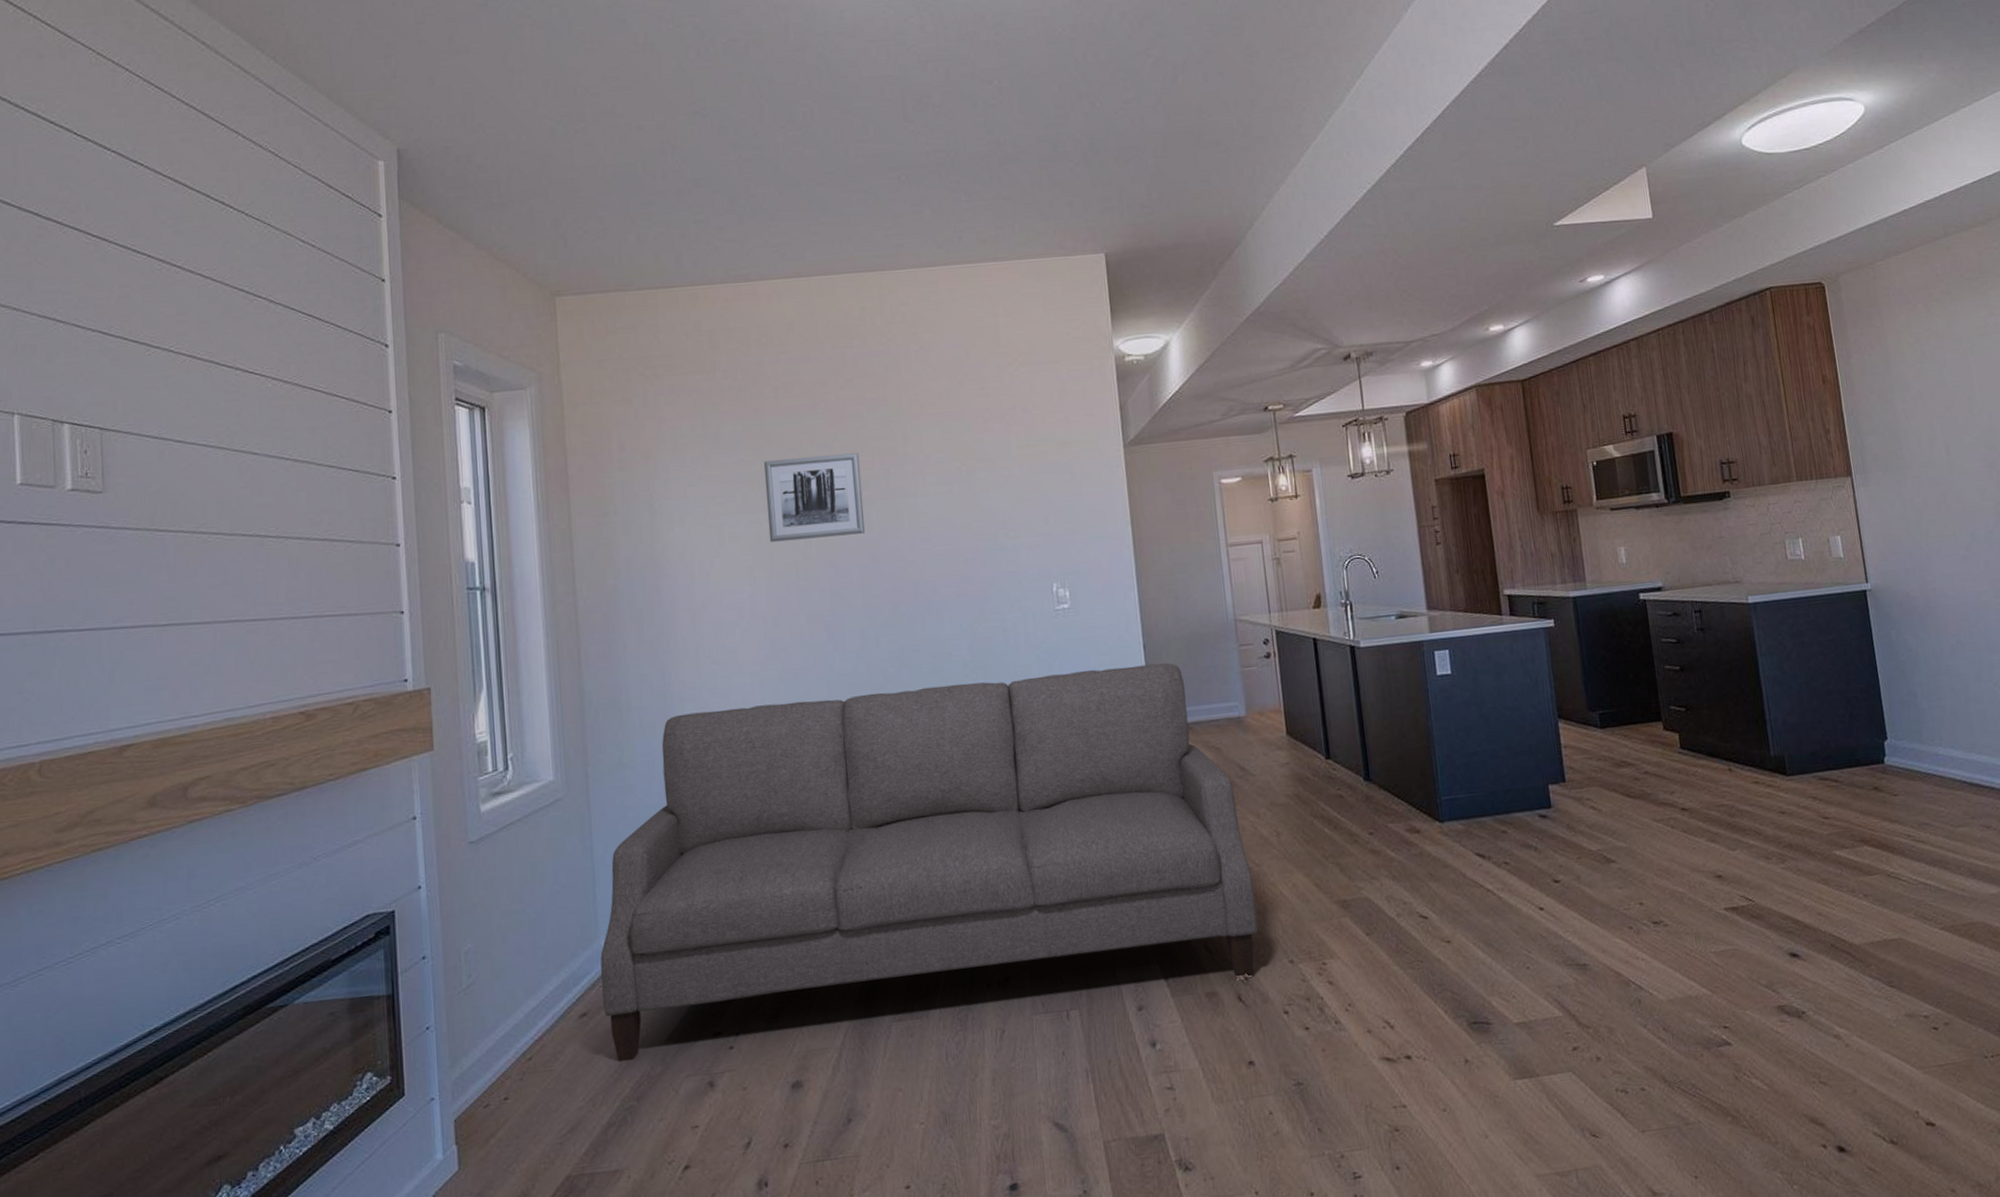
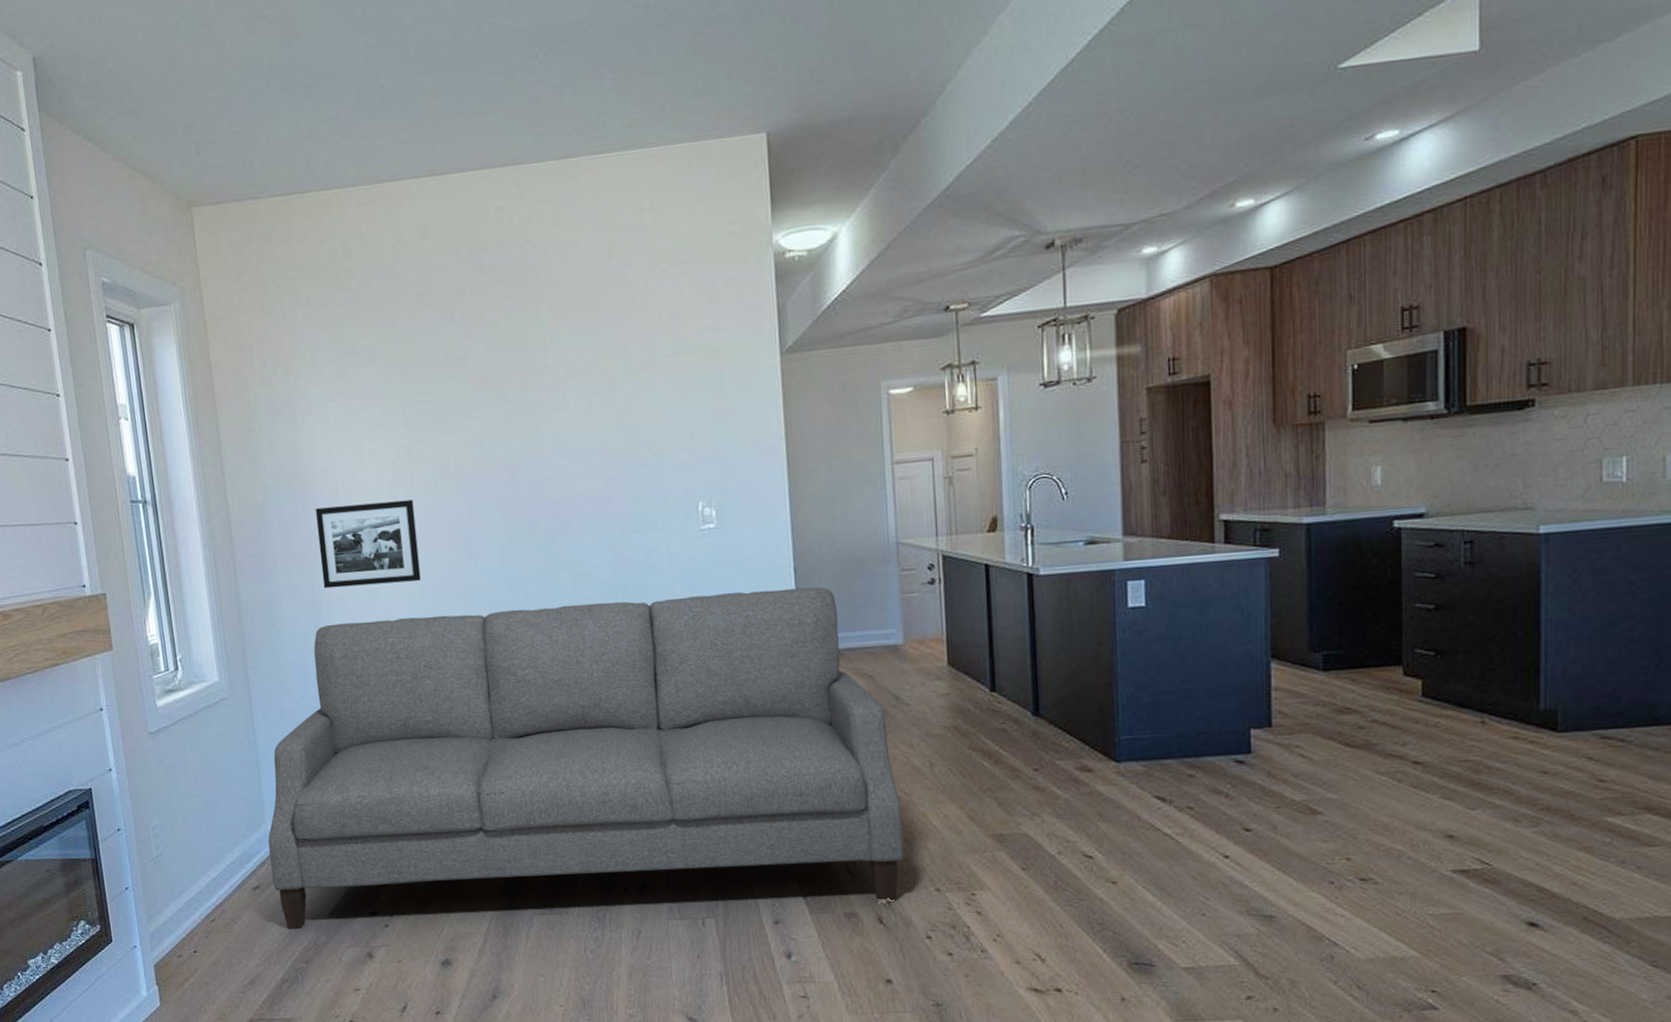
picture frame: none [669,583,779,677] -> present [315,499,421,589]
wall art: present [763,452,866,543] -> none [400,364,504,458]

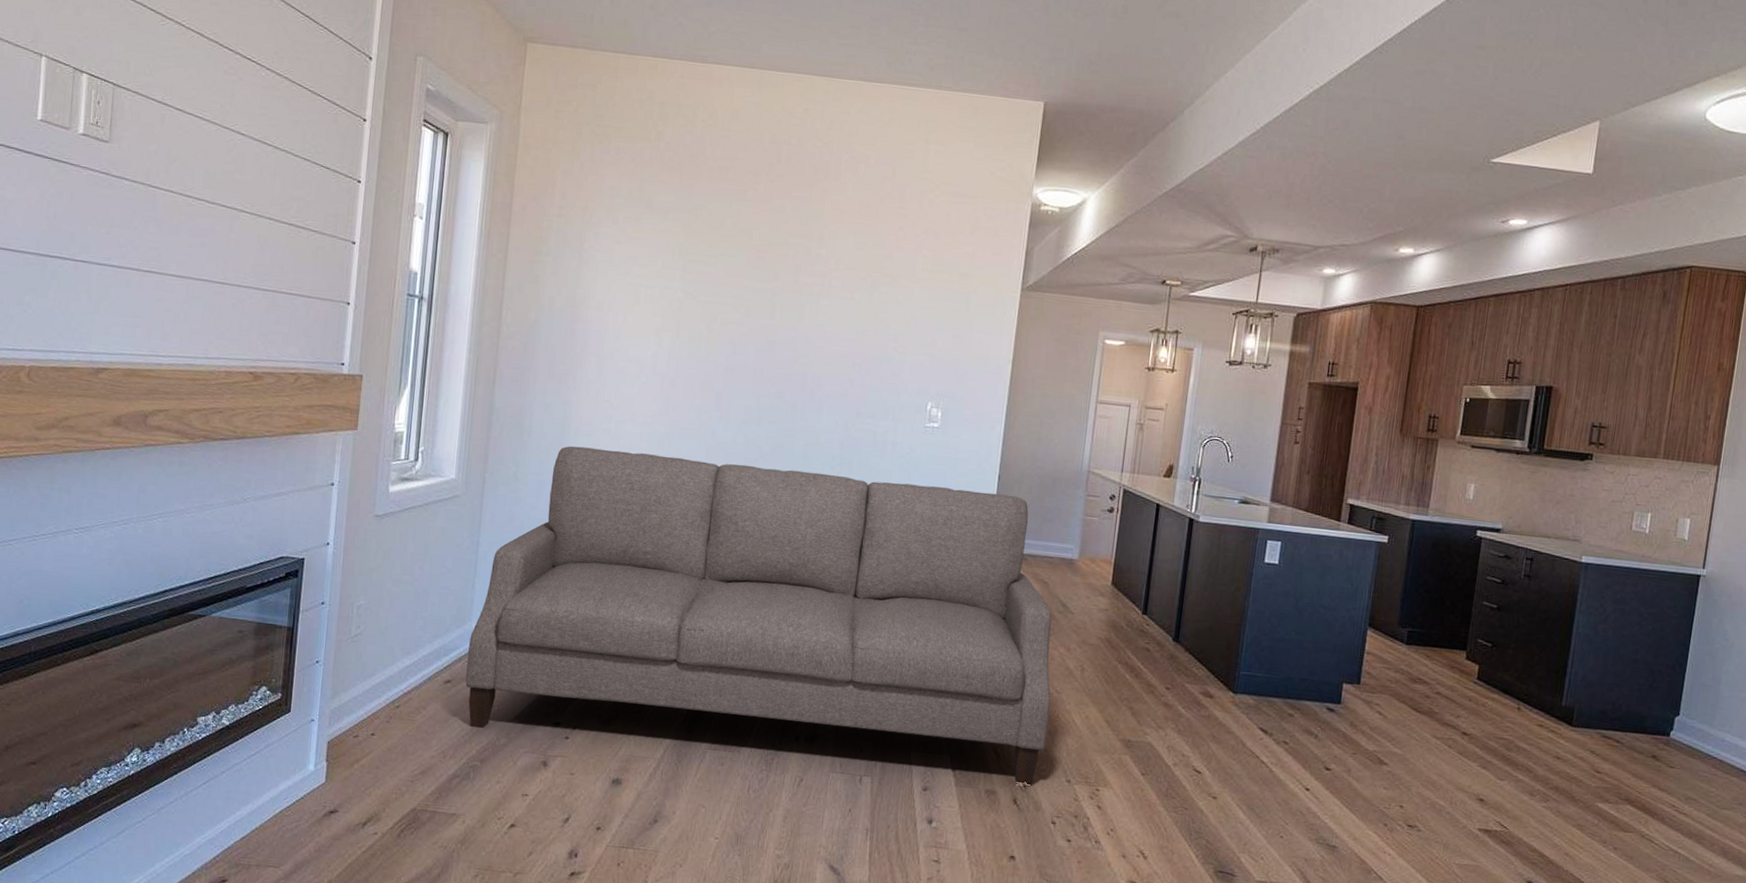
picture frame: present [315,499,421,589] -> none [575,337,676,422]

